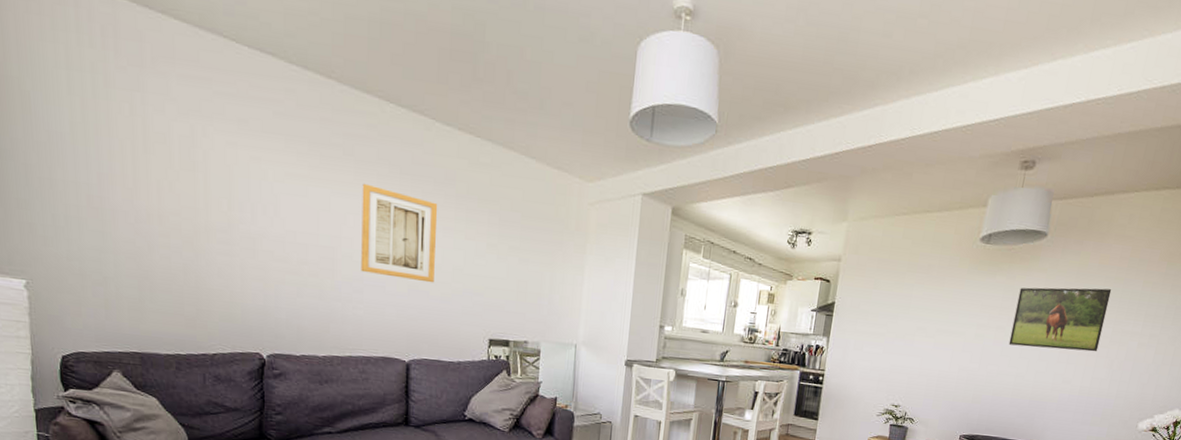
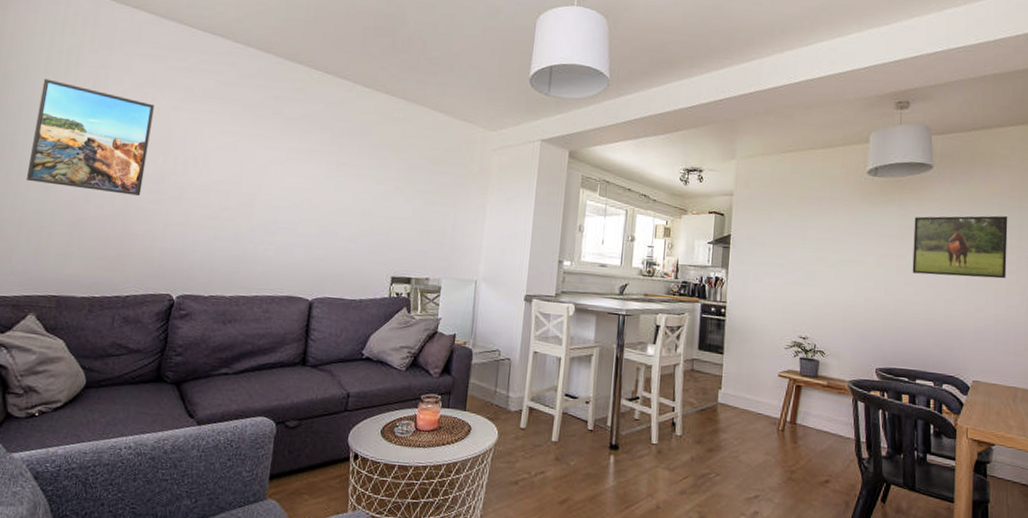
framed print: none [69,102,209,246] -> present [27,78,154,196]
wall art: present [361,183,438,283] -> none [276,138,353,225]

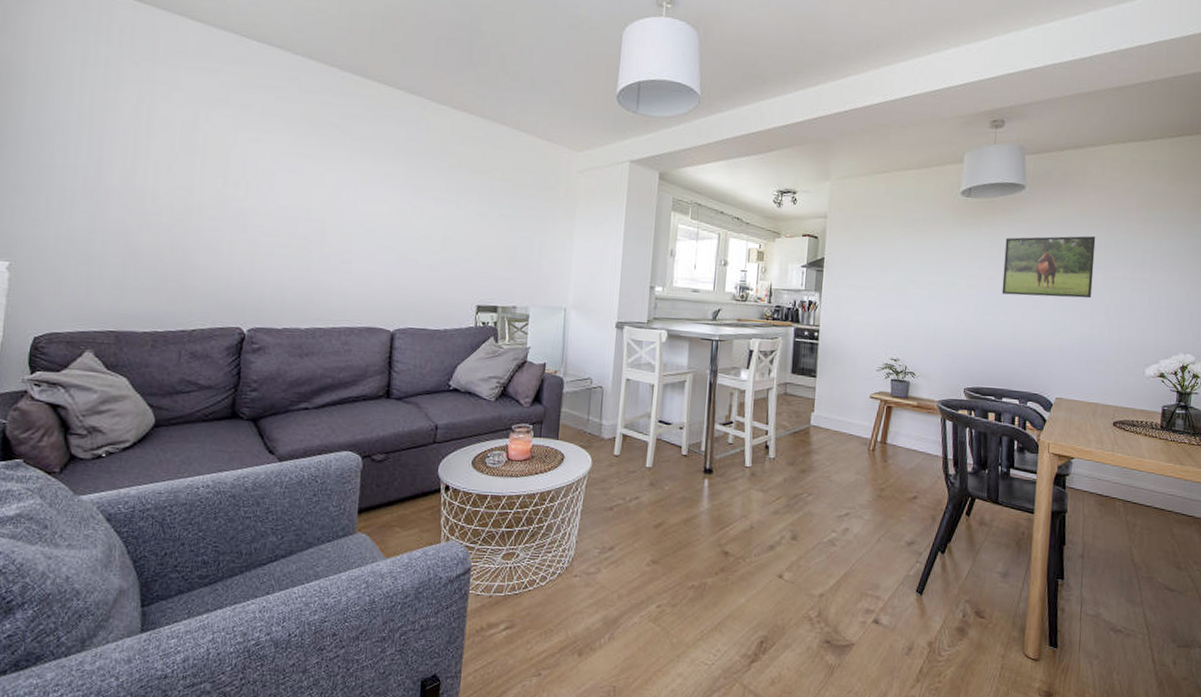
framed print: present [27,78,154,196] -> none [70,94,208,223]

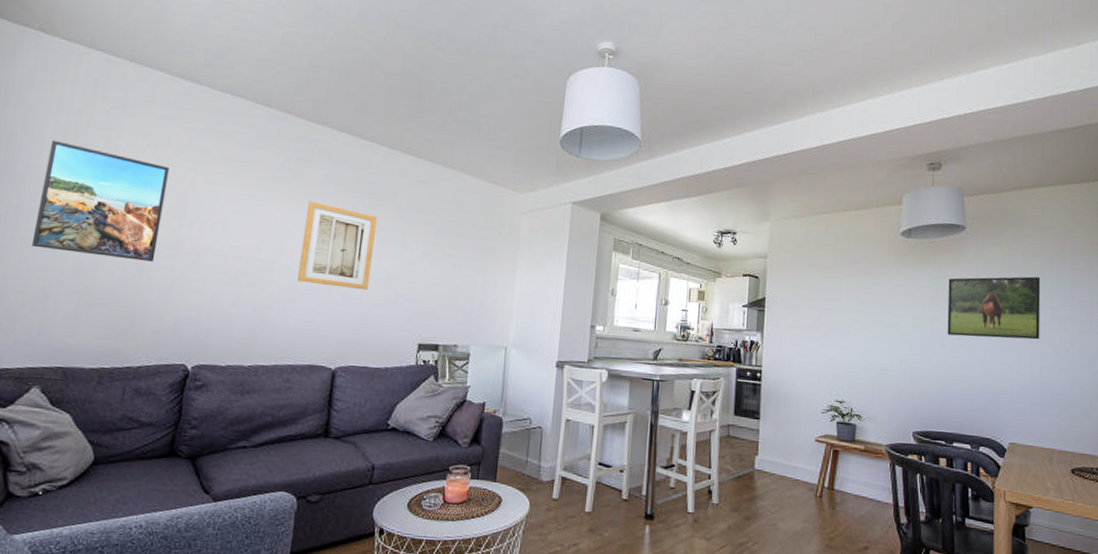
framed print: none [70,94,208,223] -> present [32,140,169,262]
wall art: none [350,159,430,252] -> present [297,201,378,291]

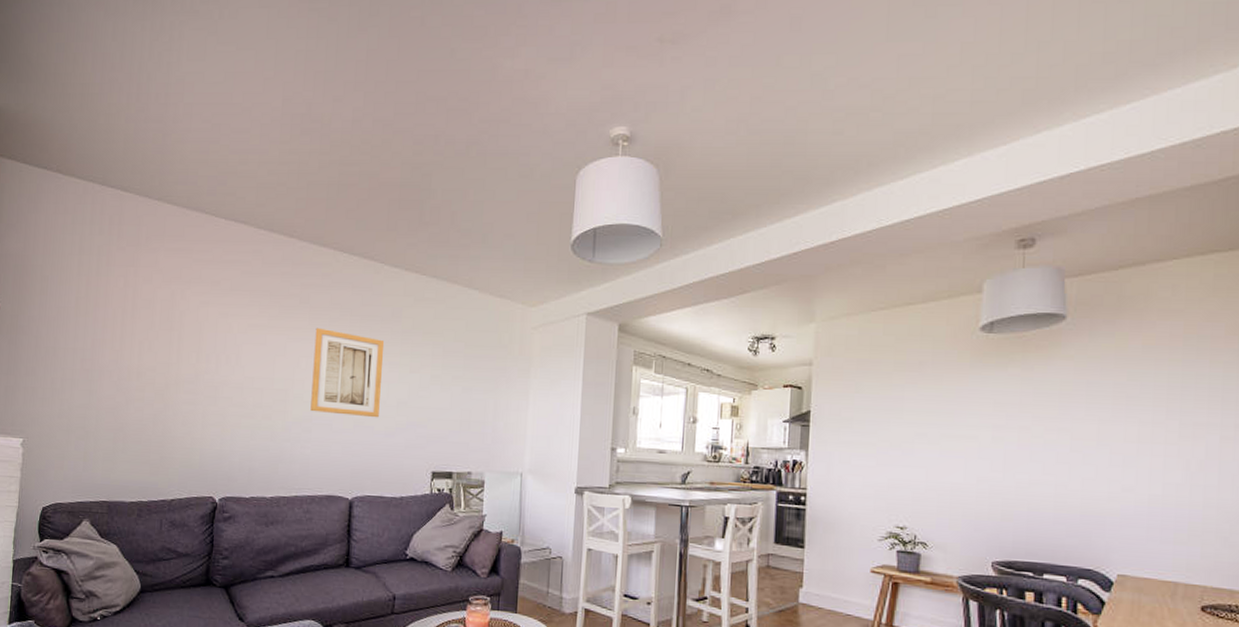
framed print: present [32,140,169,262] -> none [70,281,184,397]
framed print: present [947,276,1041,340] -> none [1038,373,1168,451]

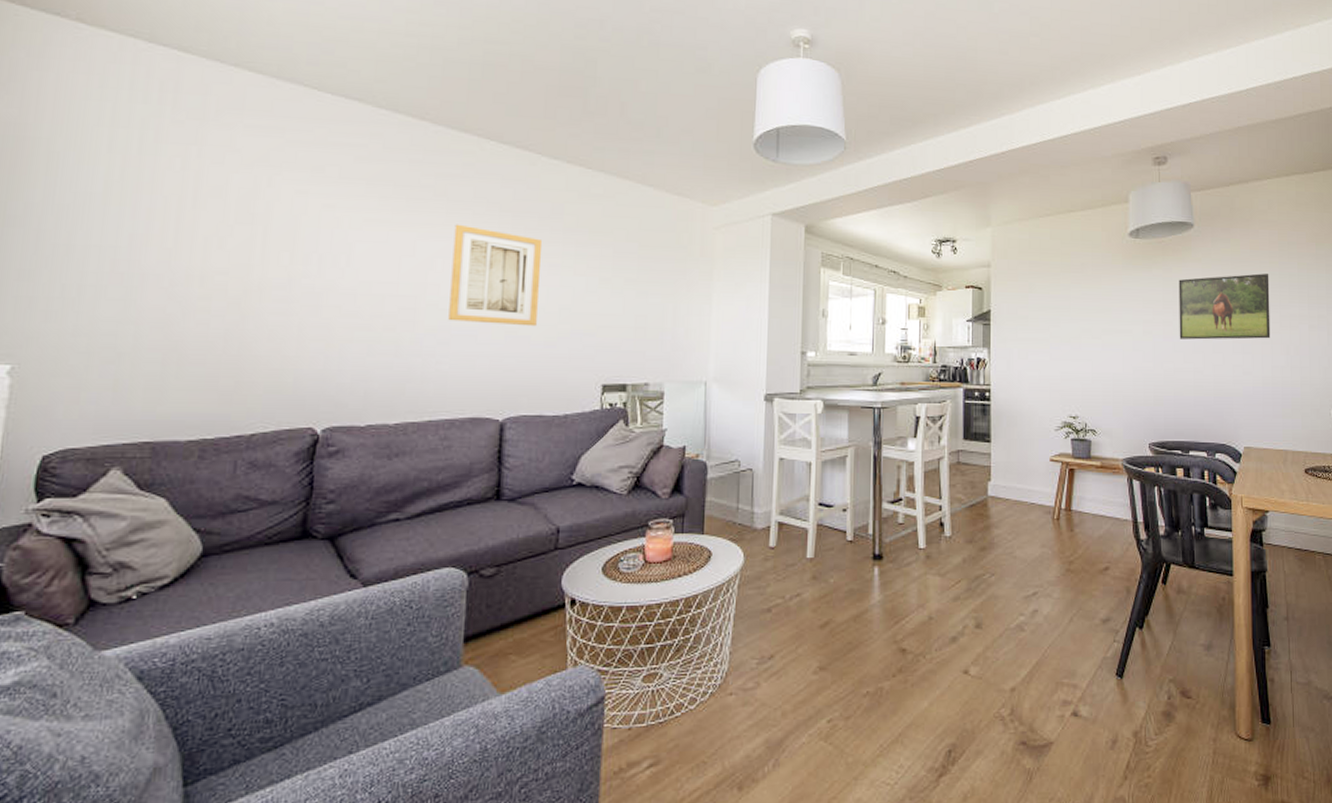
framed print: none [1038,373,1168,451] -> present [1178,273,1271,340]

